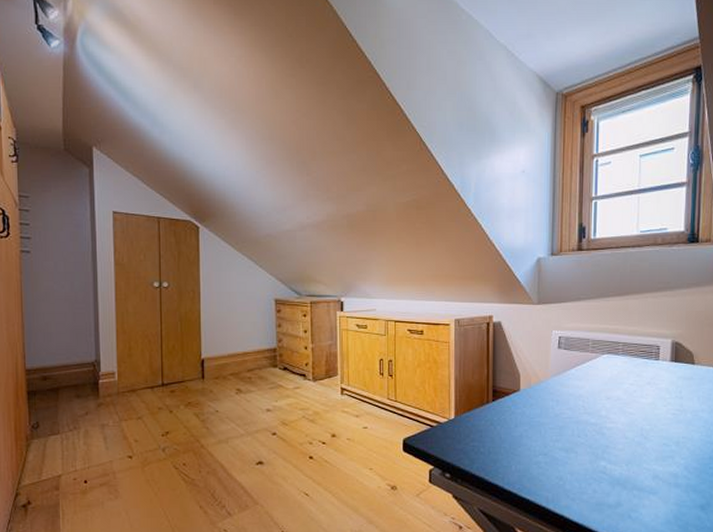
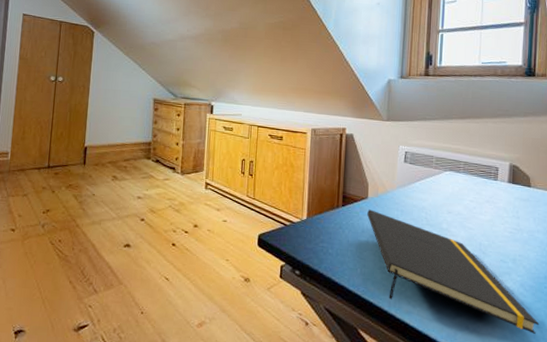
notepad: none [520,402,704,517] -> present [367,209,540,335]

